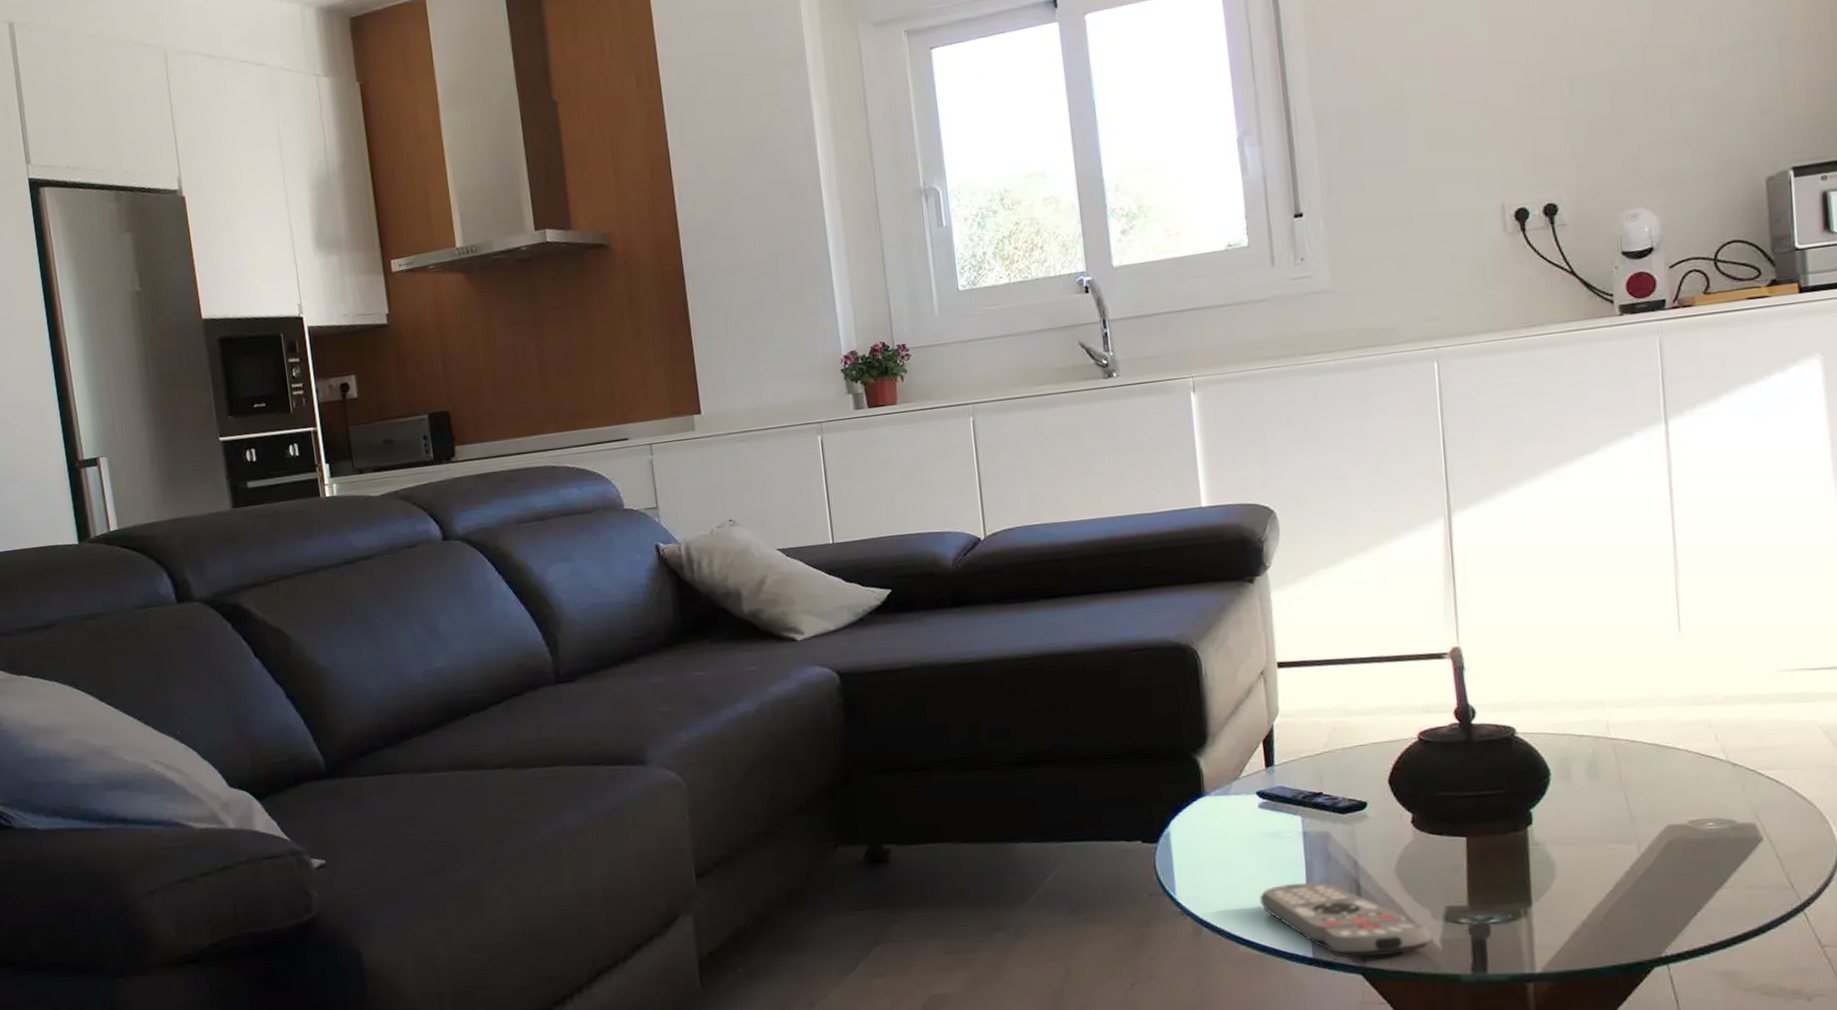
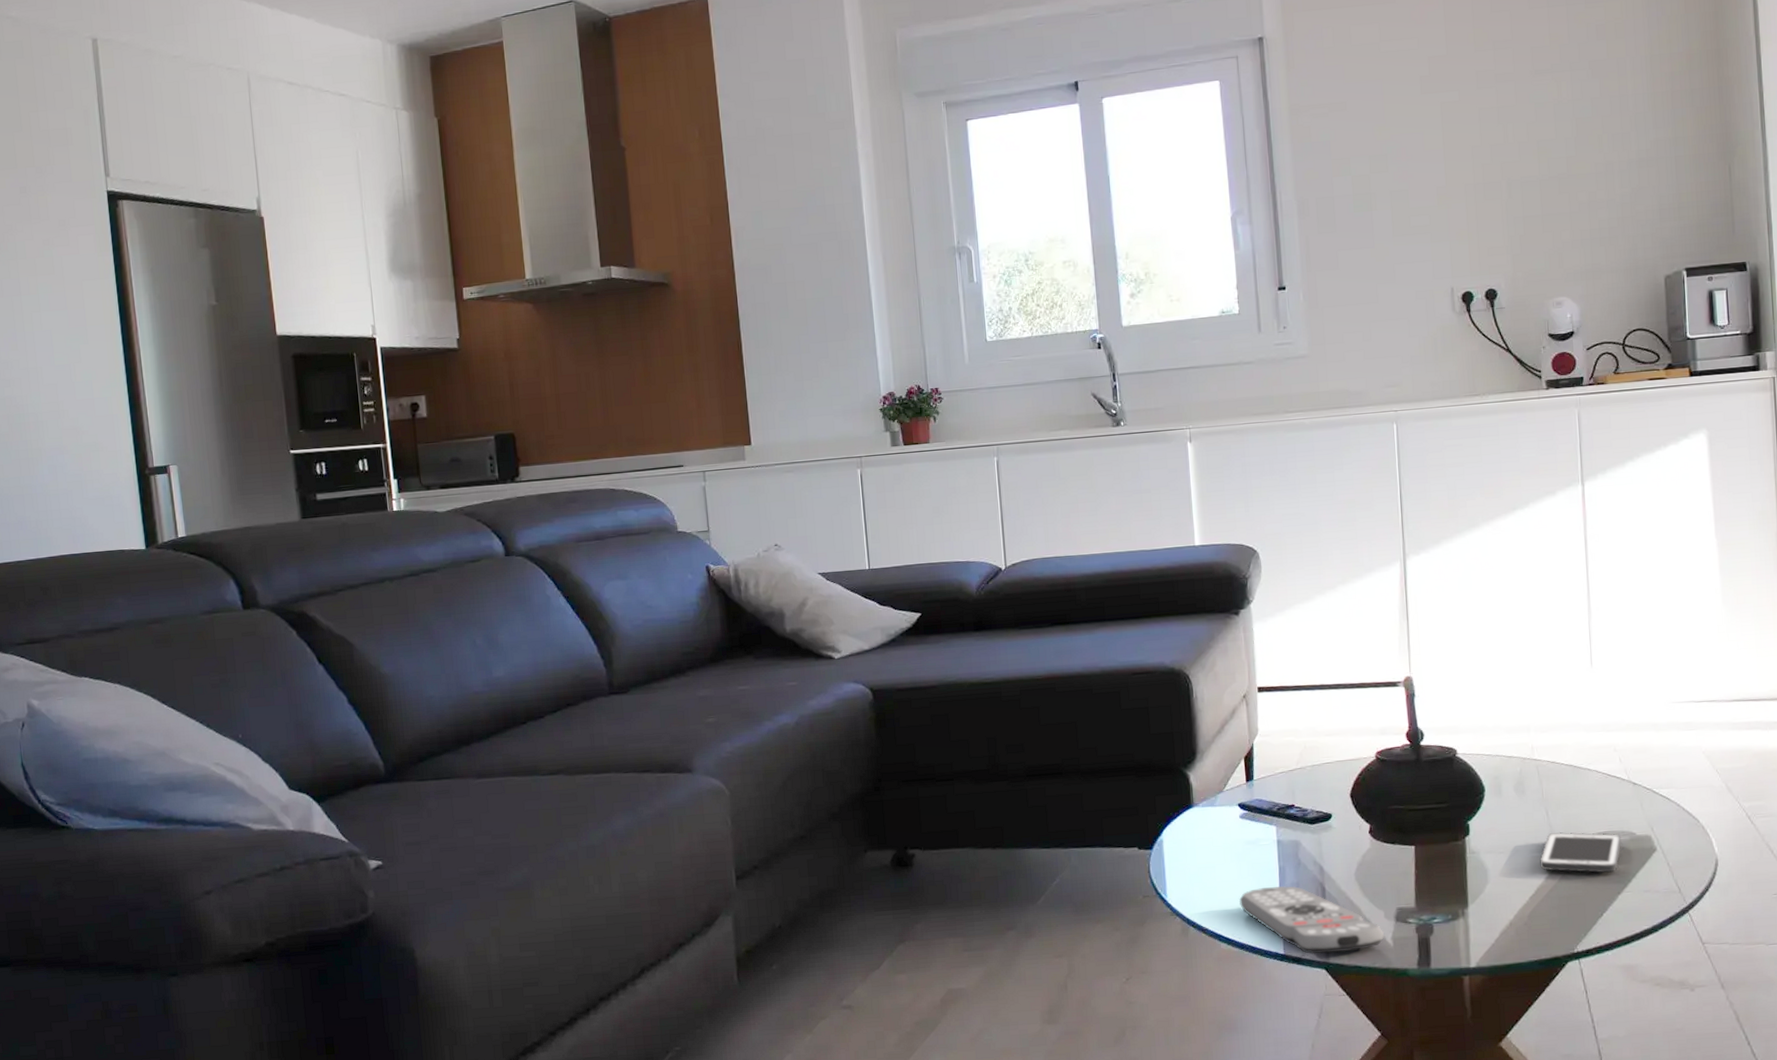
cell phone: none [1617,820,1720,867] -> present [1539,831,1622,873]

